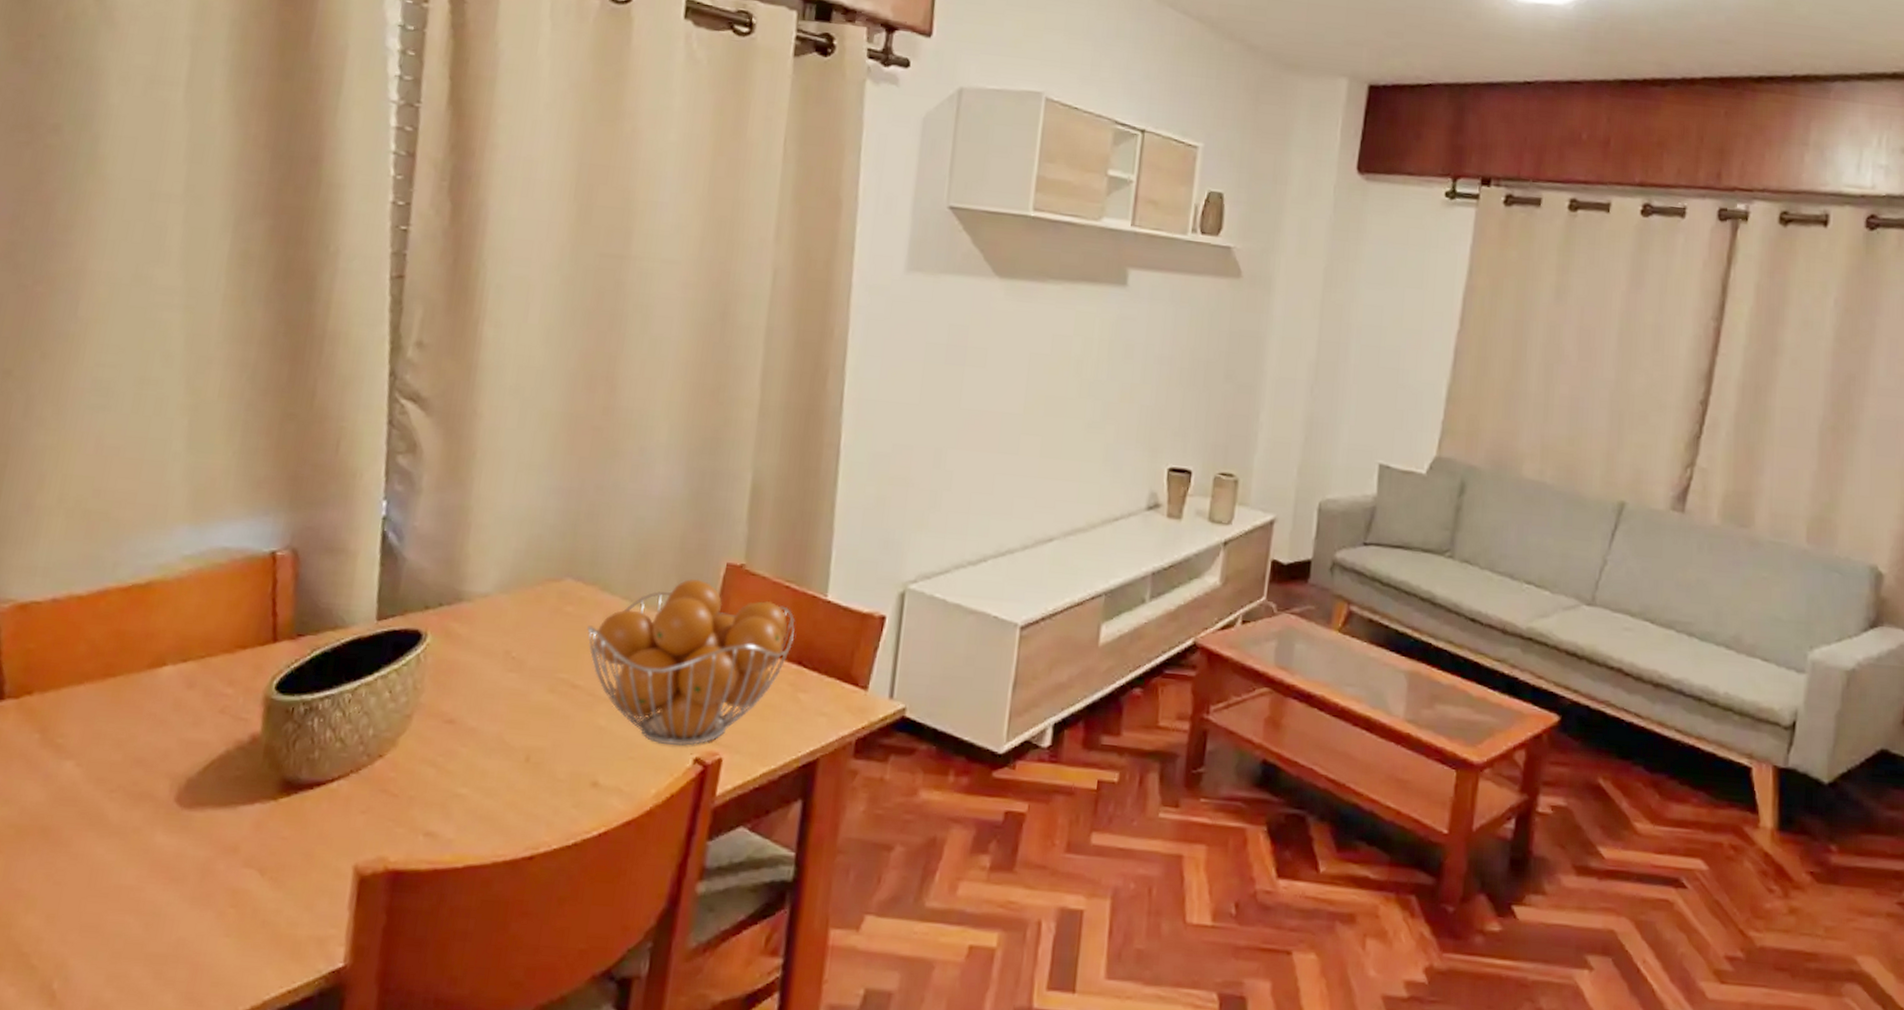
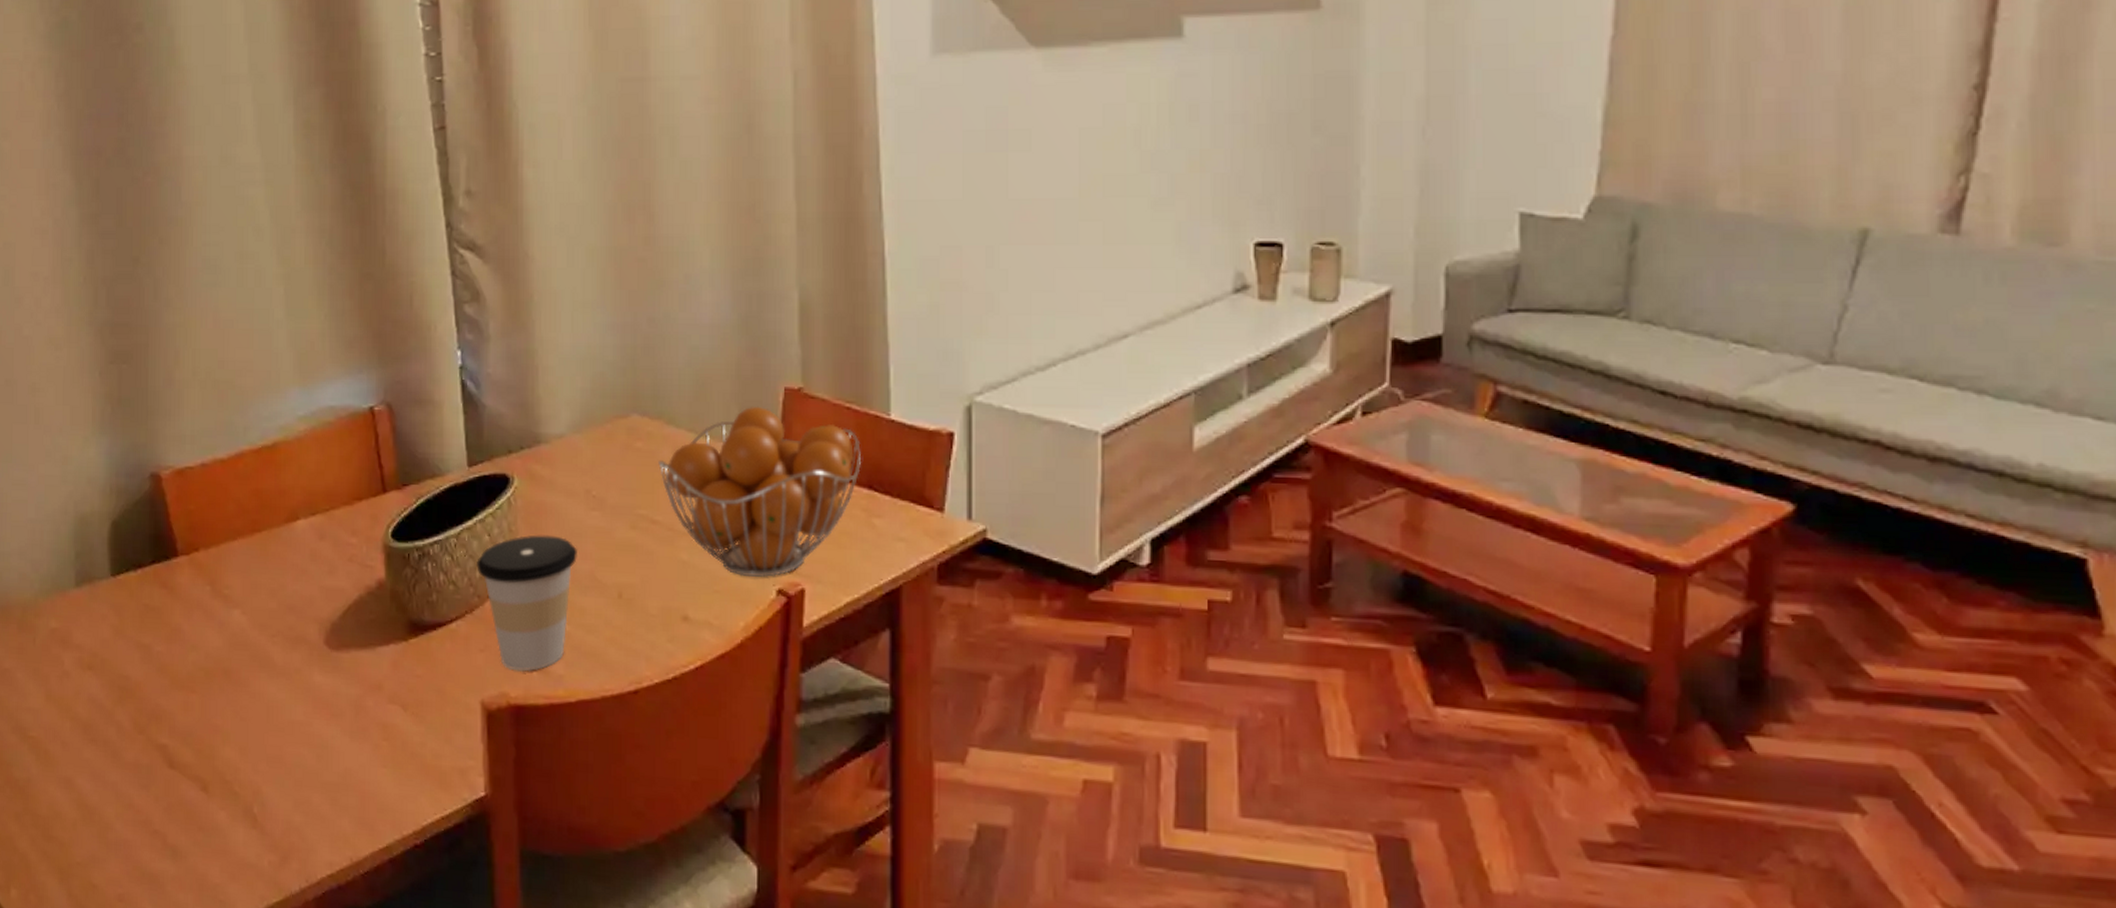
coffee cup: none [370,694,487,836] -> present [475,535,577,672]

